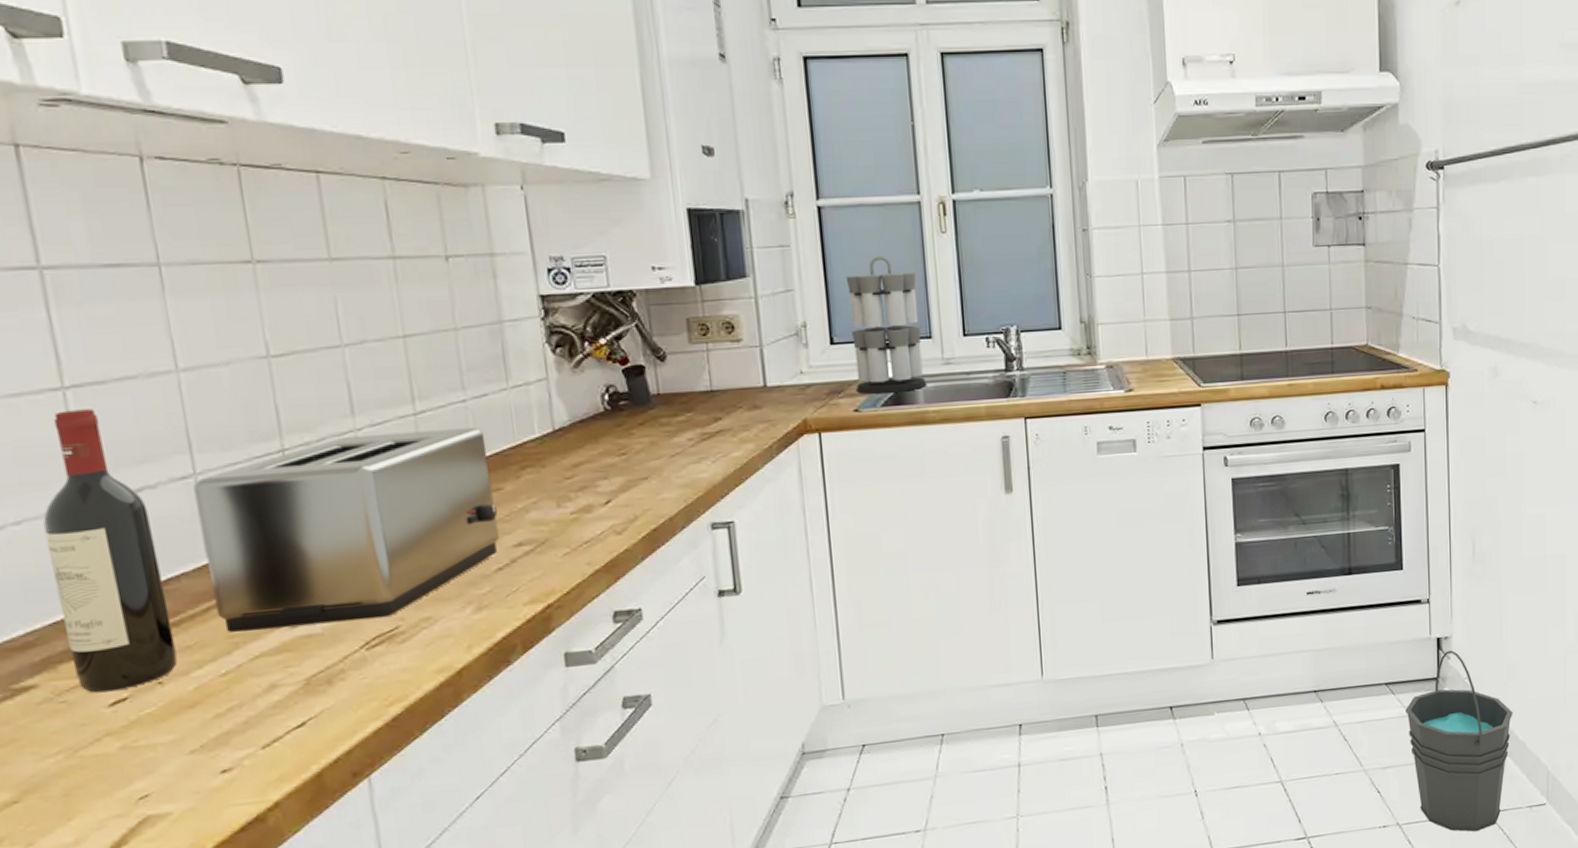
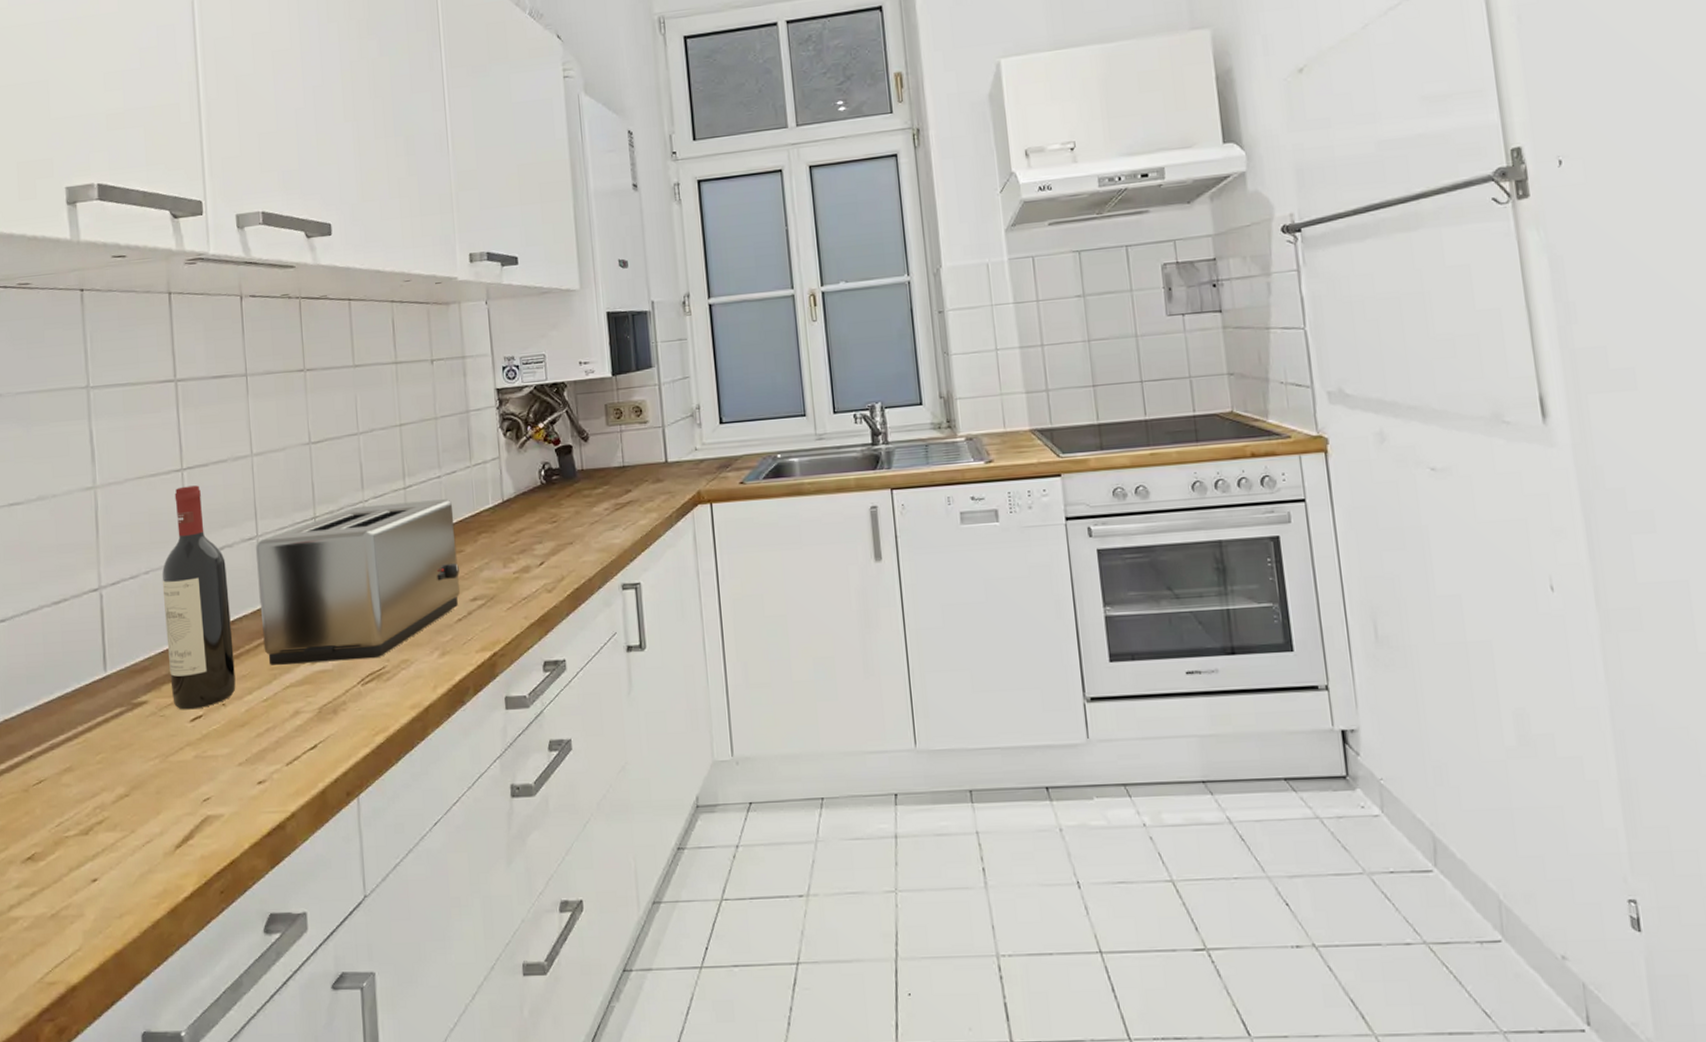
spice rack: present [845,256,927,394] -> none [732,344,803,468]
bucket: present [1406,650,1513,832] -> none [1311,745,1446,966]

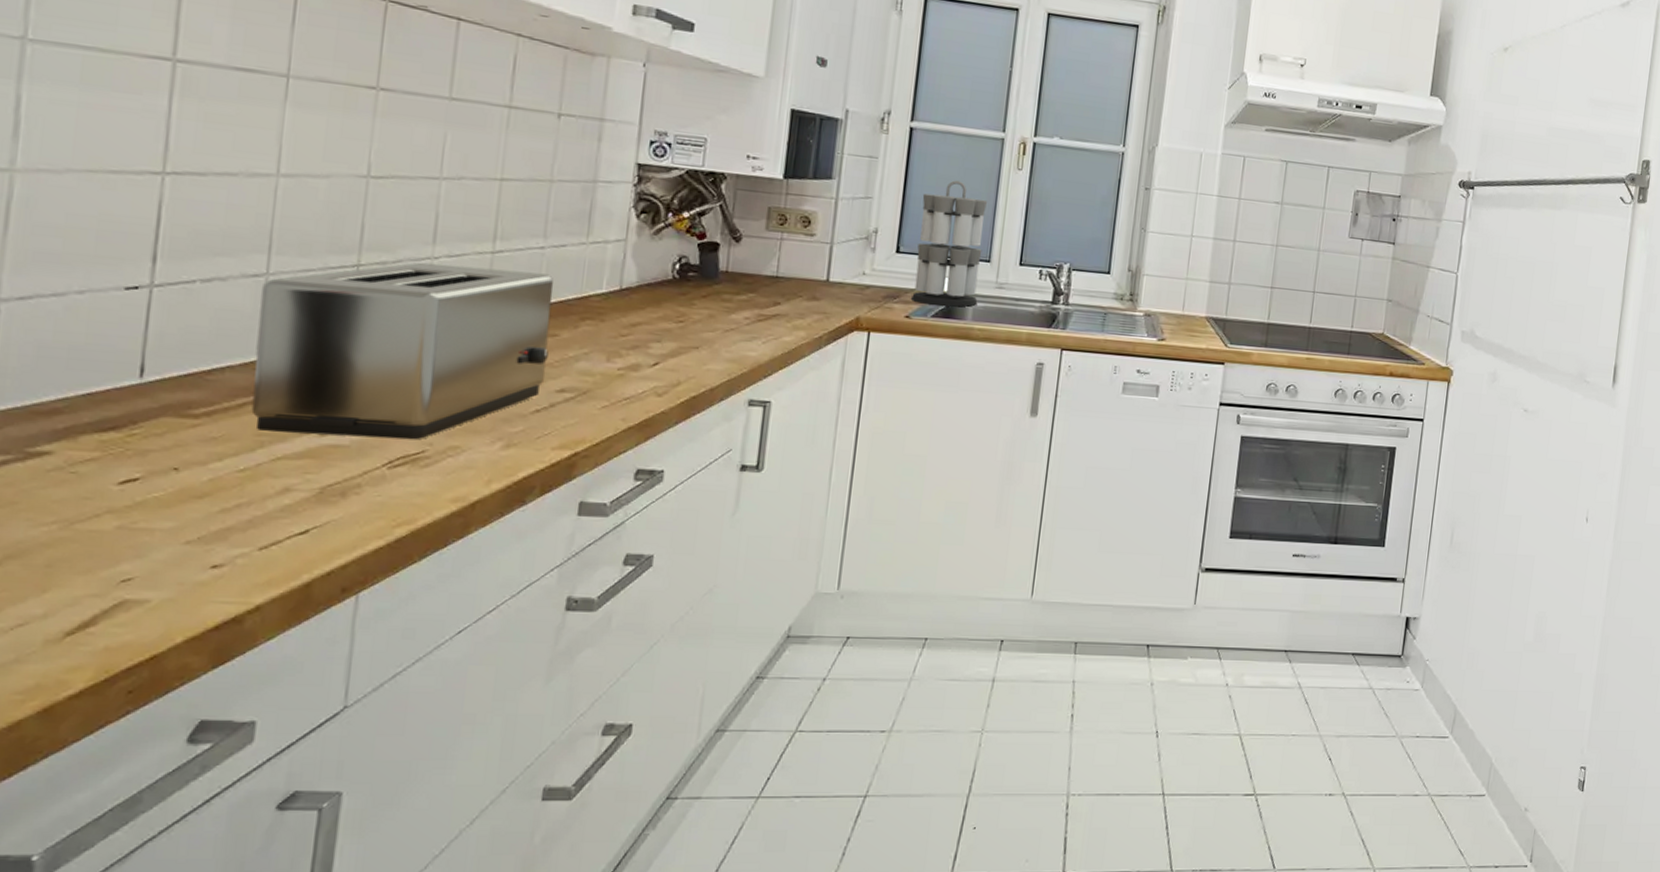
wine bottle: present [161,485,236,710] -> none [94,194,212,470]
spice rack: none [732,344,803,468] -> present [912,180,987,307]

